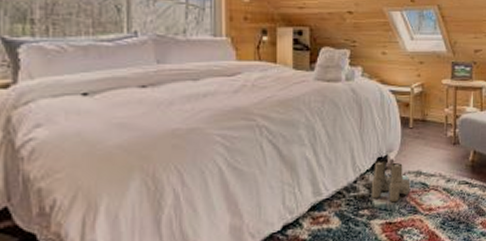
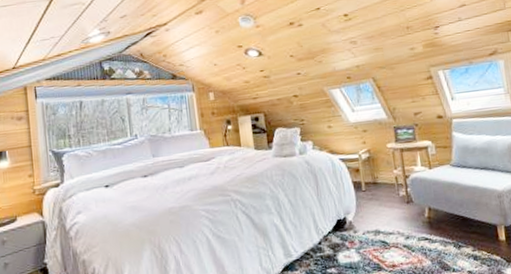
boots: present [371,160,411,203] -> none [334,222,372,261]

